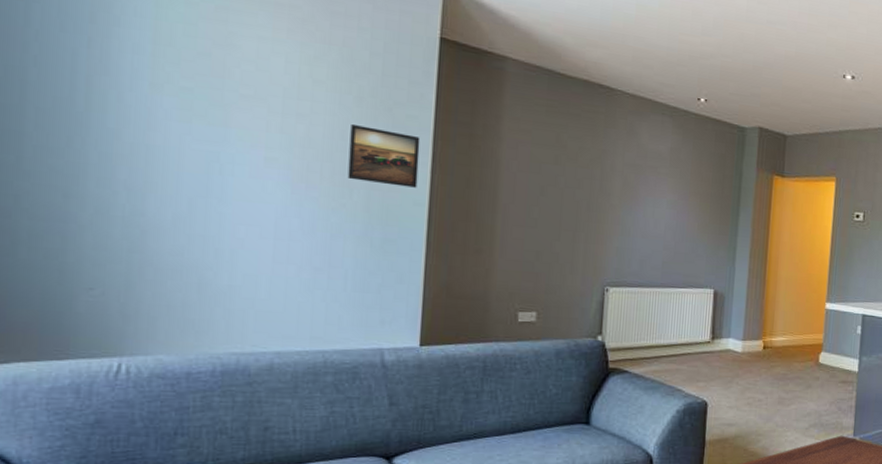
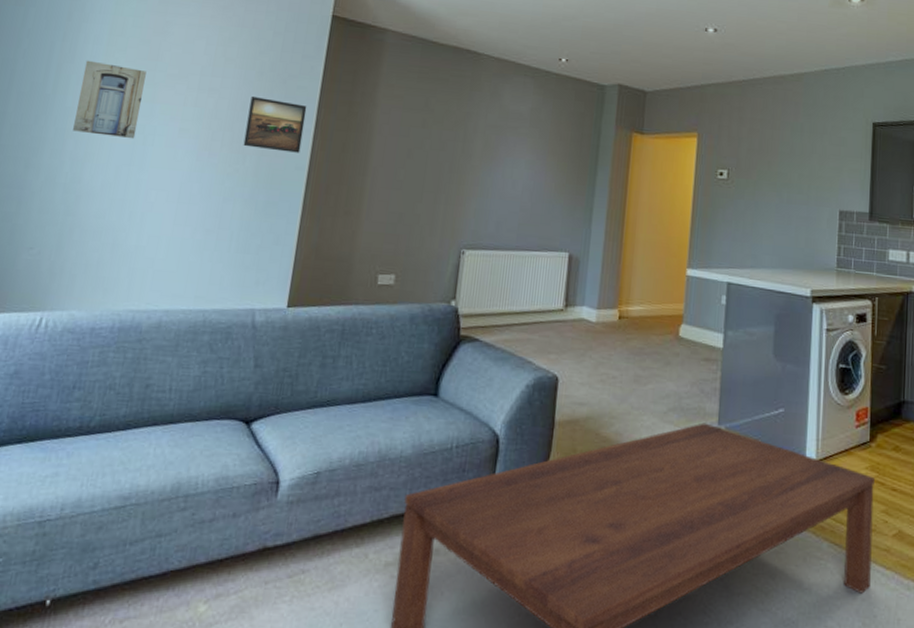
wall art: none [122,73,211,168] -> present [73,60,147,139]

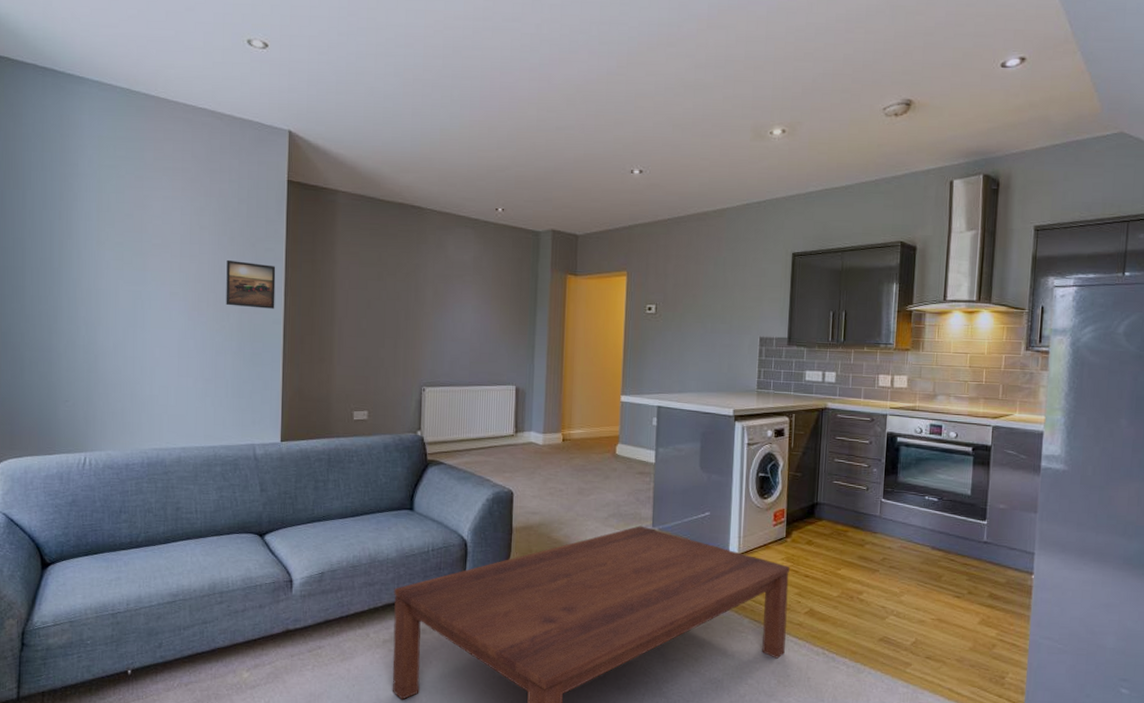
wall art: present [73,60,147,139] -> none [81,235,135,304]

